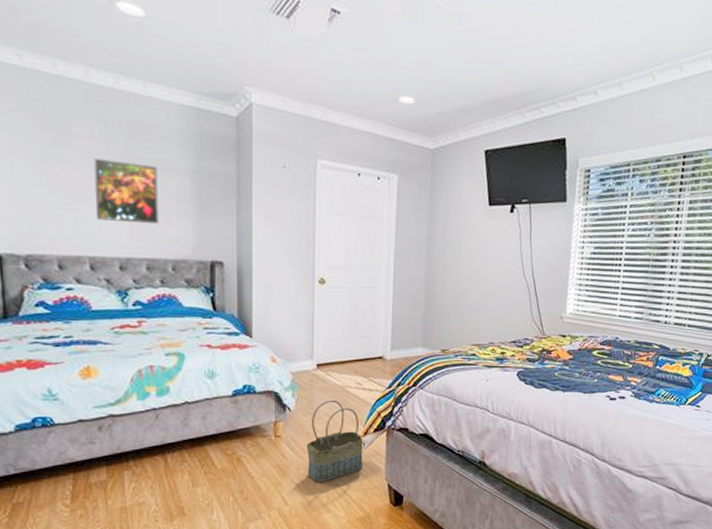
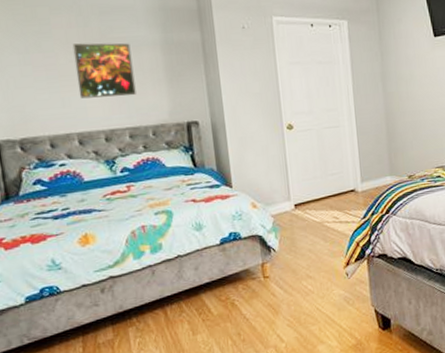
basket: present [306,399,365,483] -> none [293,236,349,317]

